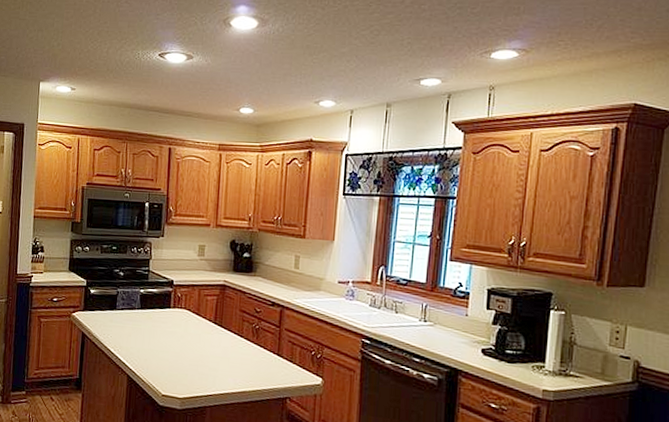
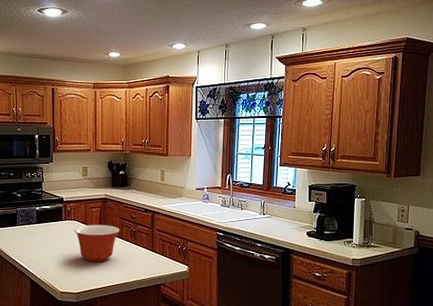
mixing bowl: none [183,315,240,363] -> present [73,225,120,262]

